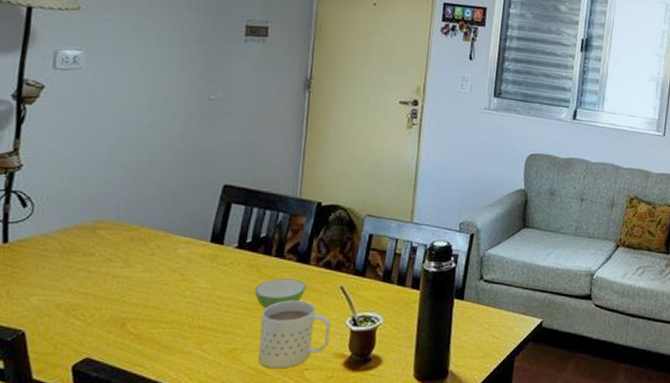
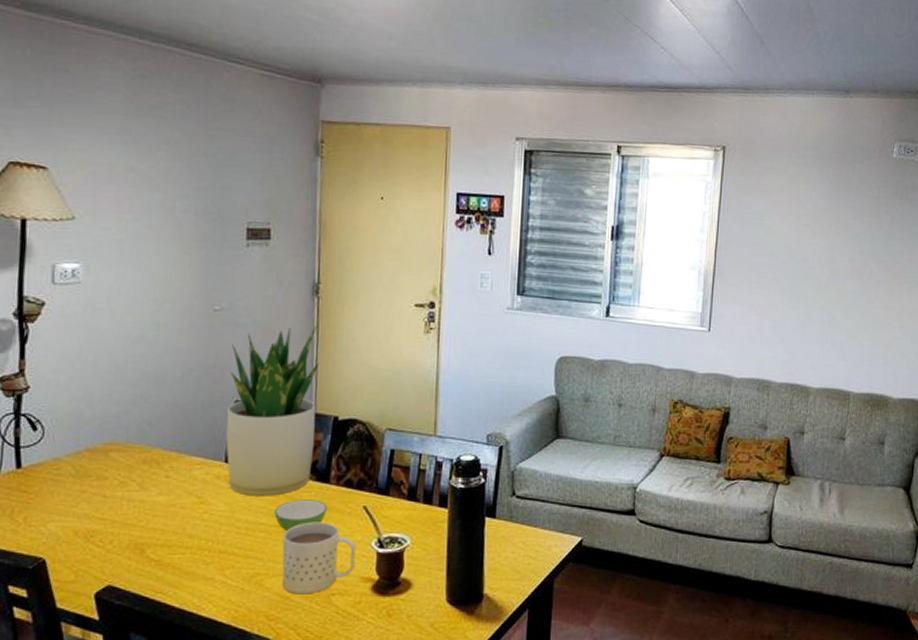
planter: none [212,118,307,275] -> present [226,326,320,496]

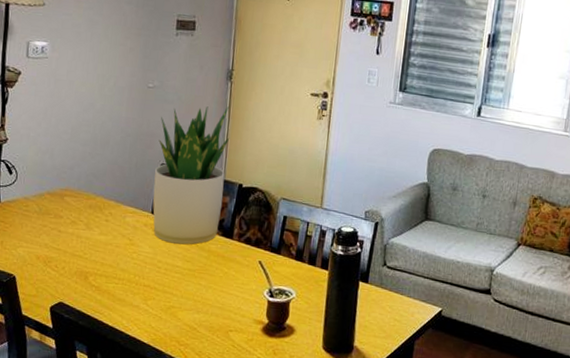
bowl: present [273,499,328,532] -> none [187,249,231,276]
mug: present [281,522,356,595] -> none [191,269,251,328]

